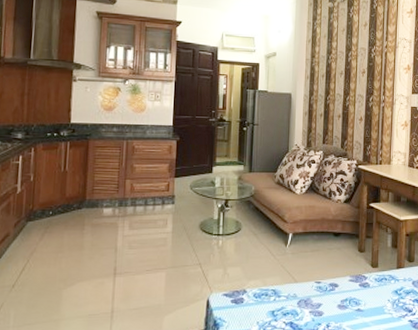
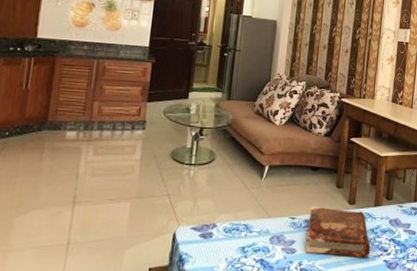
book: none [331,270,395,319] -> present [304,206,371,258]

